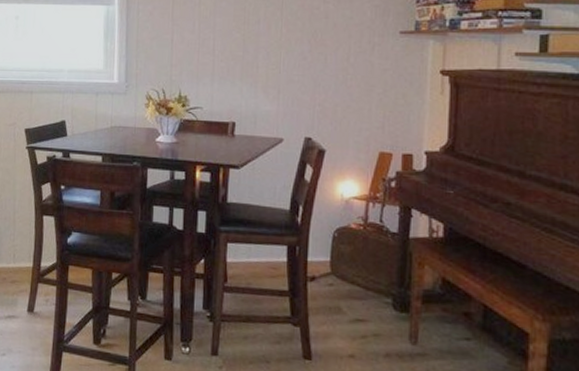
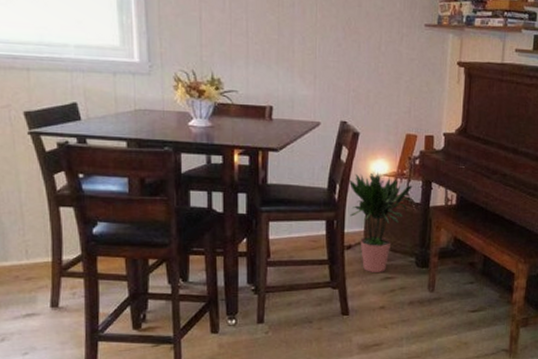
potted plant: none [312,194,389,313] -> present [348,172,414,272]

